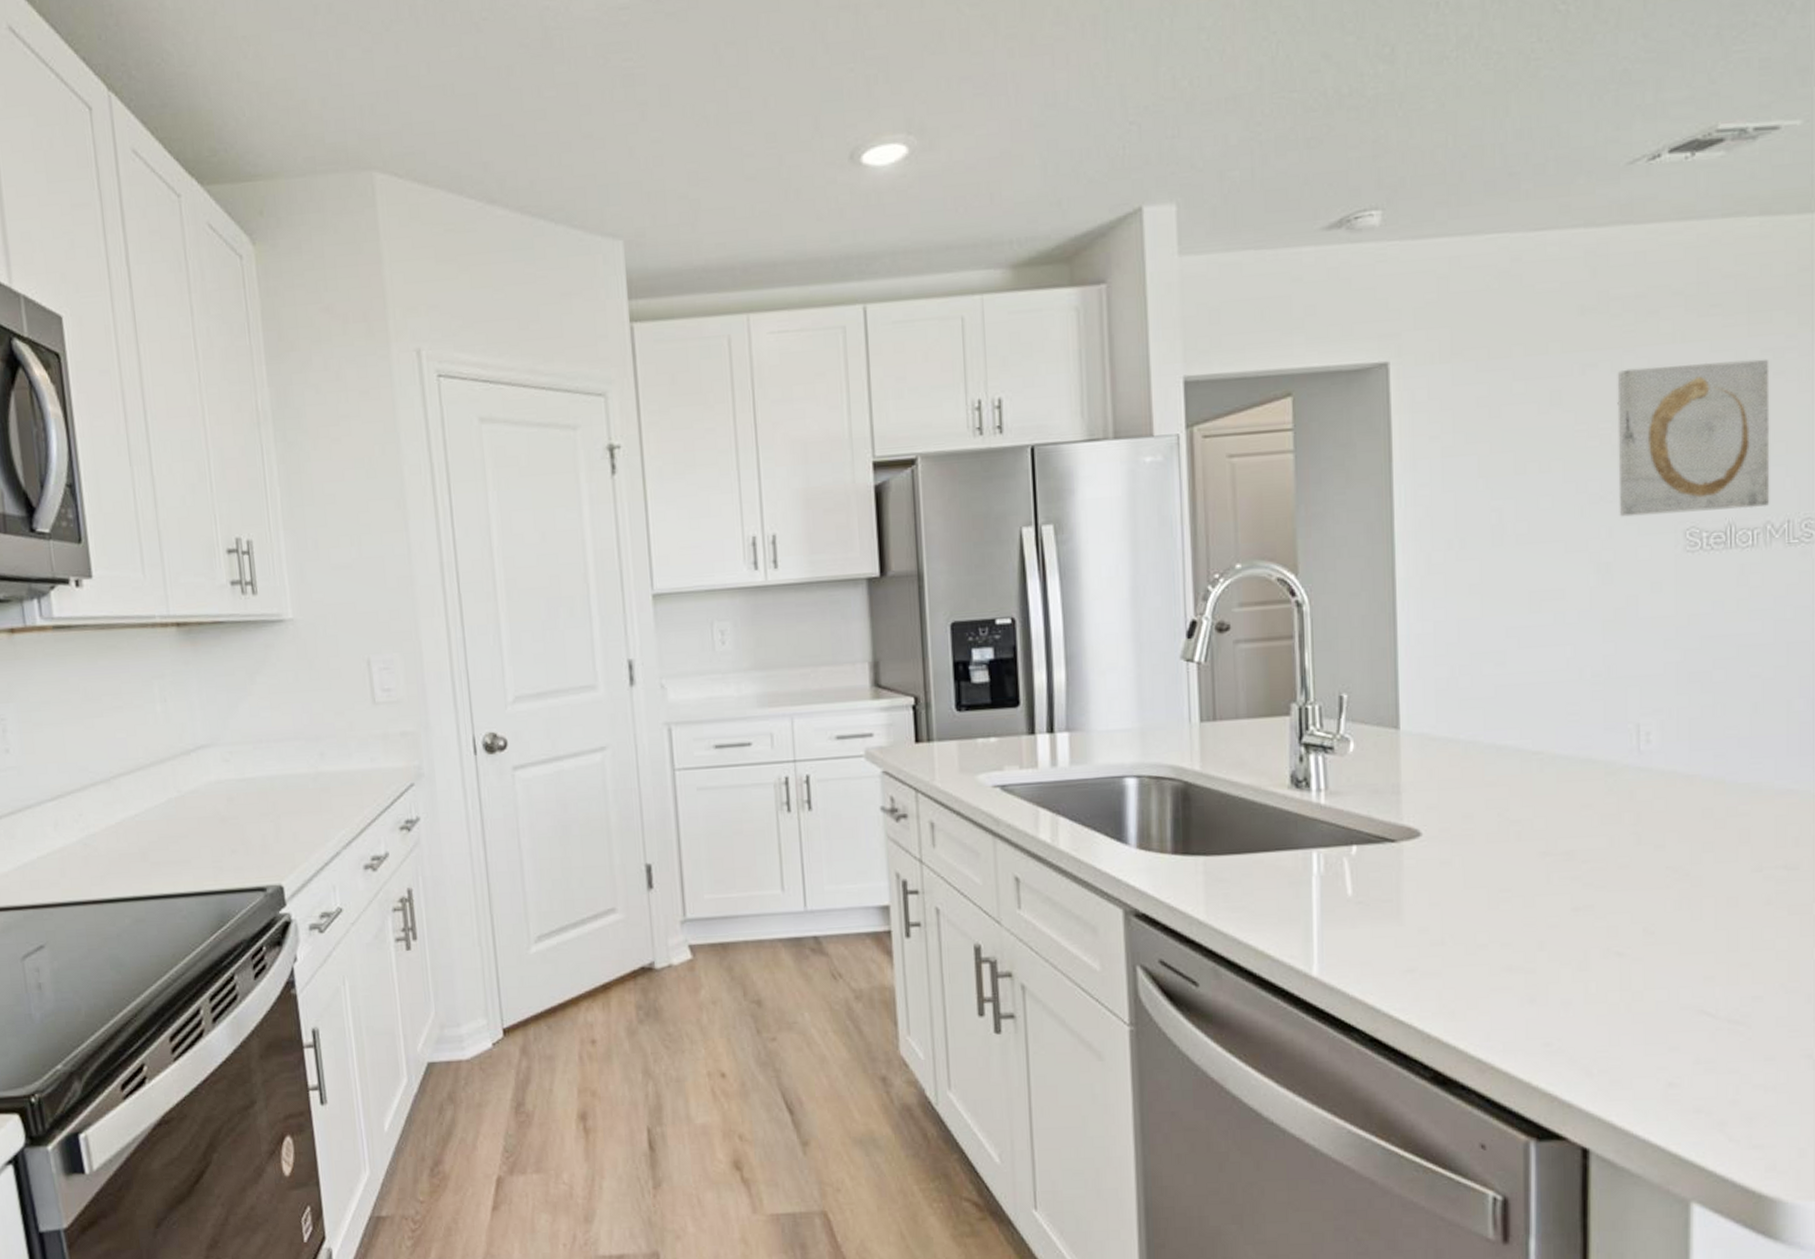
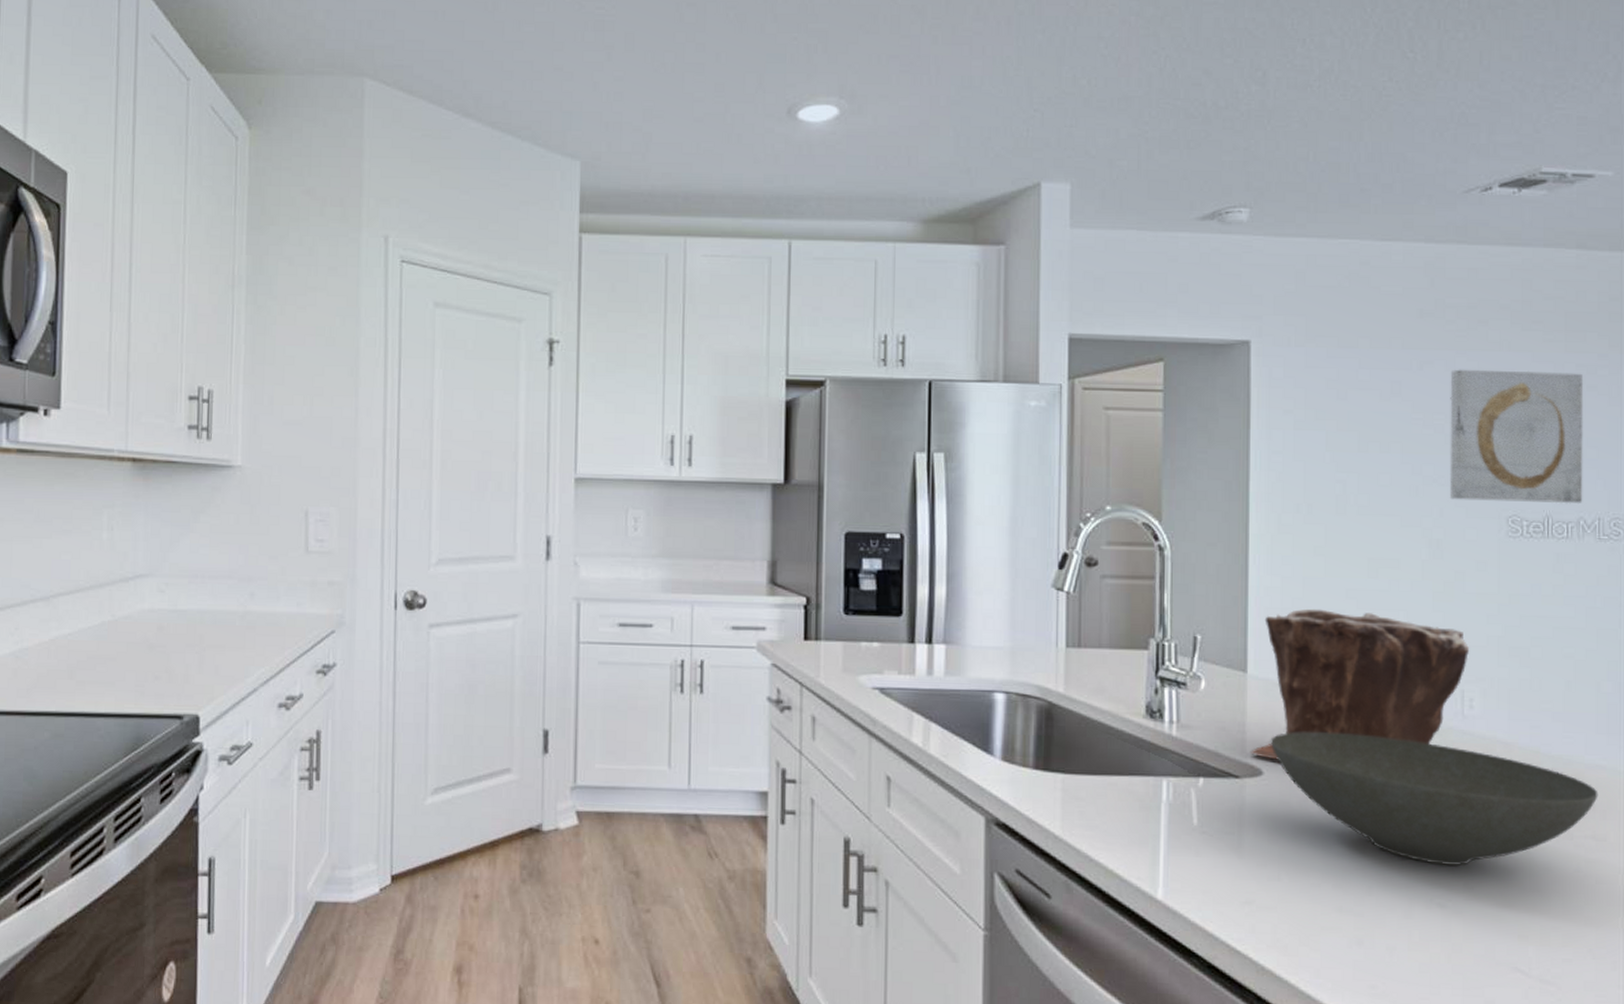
plant pot: none [1406,651,1645,819] -> present [1249,608,1470,760]
bowl: none [1427,782,1790,912] -> present [1270,732,1598,866]

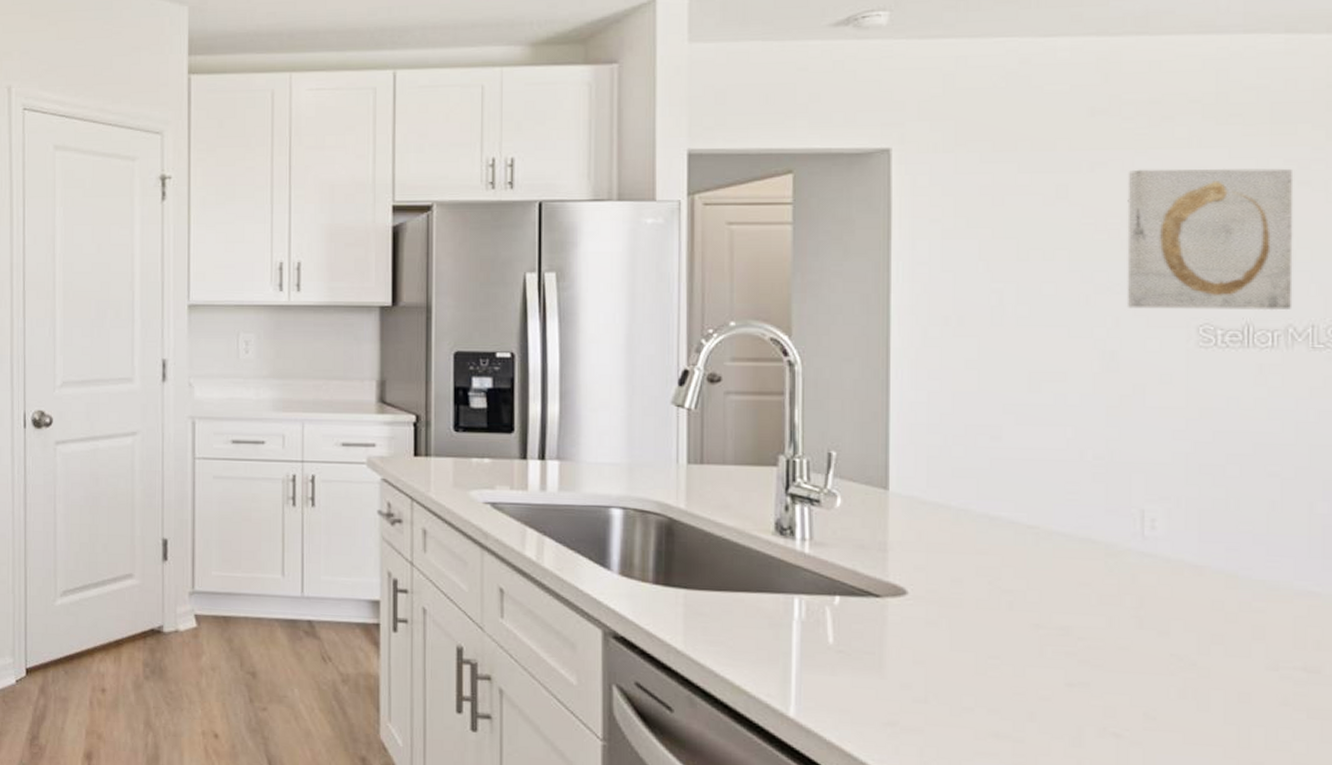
plant pot: present [1249,608,1470,760] -> none [892,424,1152,580]
bowl: present [1270,732,1598,866] -> none [915,551,1311,694]

